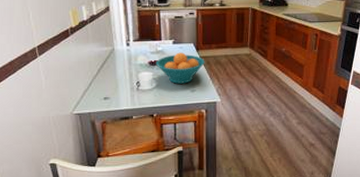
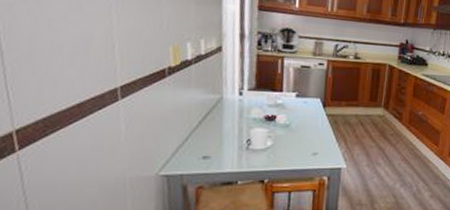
fruit bowl: present [155,52,205,84] -> none [272,107,332,145]

